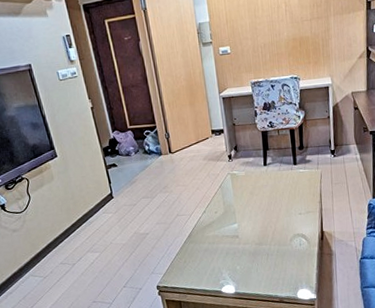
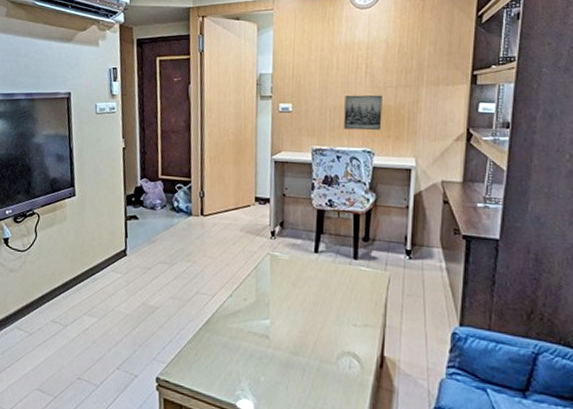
wall art: none [272,28,303,62] -> present [344,95,382,131]

